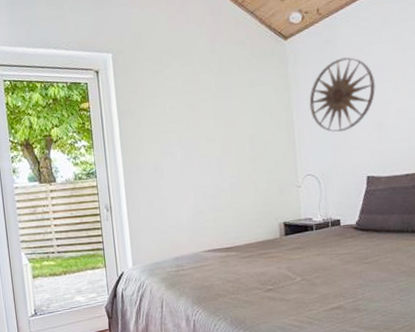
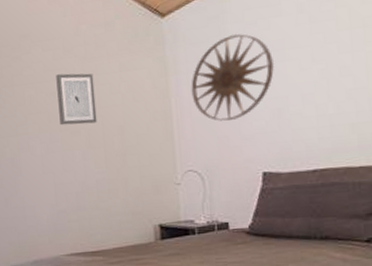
wall art: none [194,86,231,134] -> present [56,73,97,126]

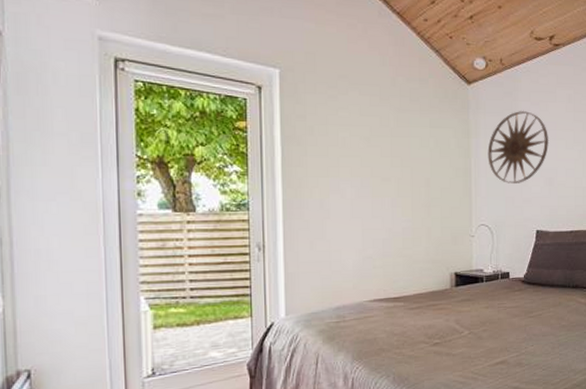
wall art: present [56,73,97,126] -> none [371,120,407,173]

